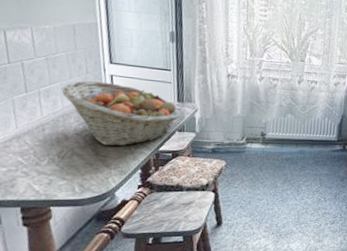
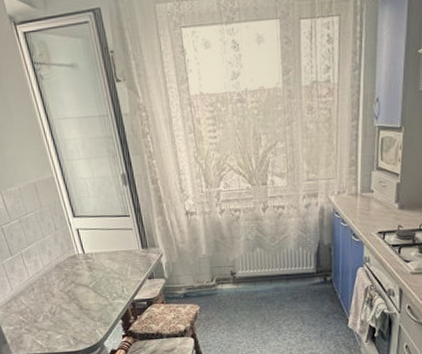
fruit basket: present [61,80,181,147] -> none [38,237,148,300]

